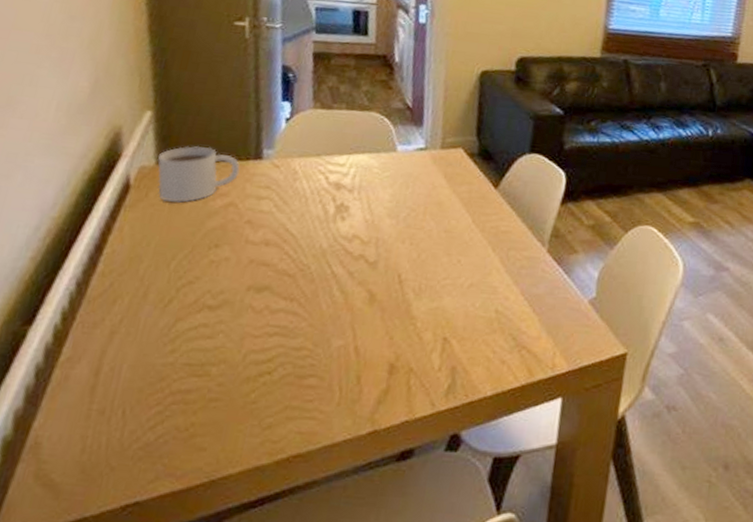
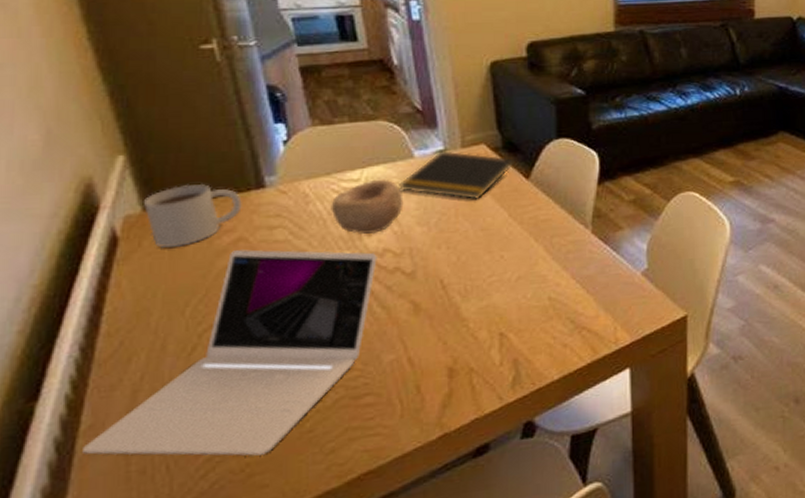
laptop: none [56,214,346,417] -> present [82,249,377,456]
bowl: none [314,167,380,219] -> present [331,179,404,235]
notepad: none [378,149,488,201] -> present [399,151,516,199]

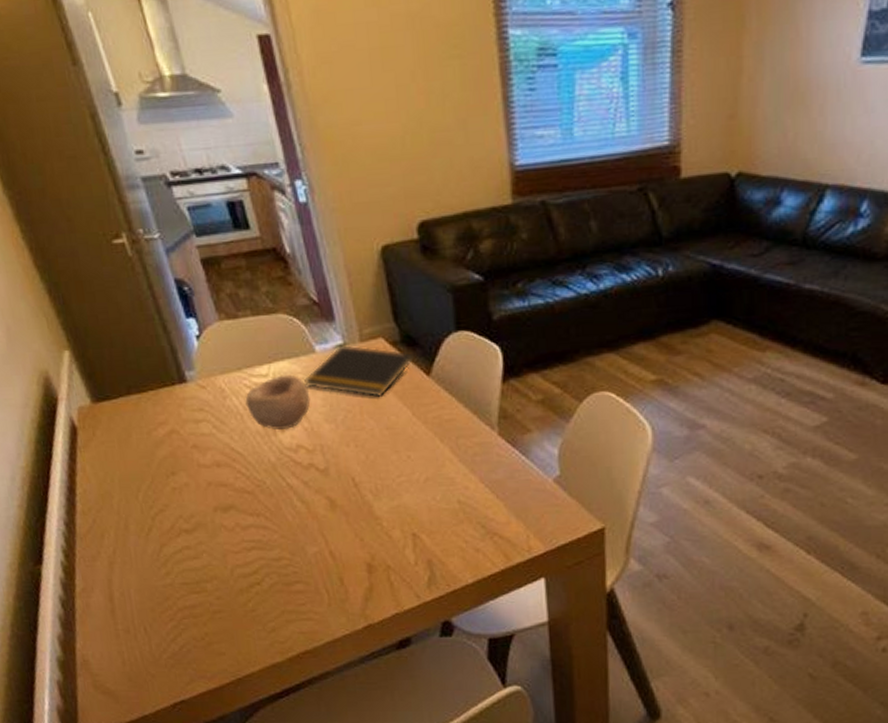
laptop: present [82,249,377,456] -> none [80,441,293,627]
mug: present [144,183,242,248] -> none [91,377,170,437]

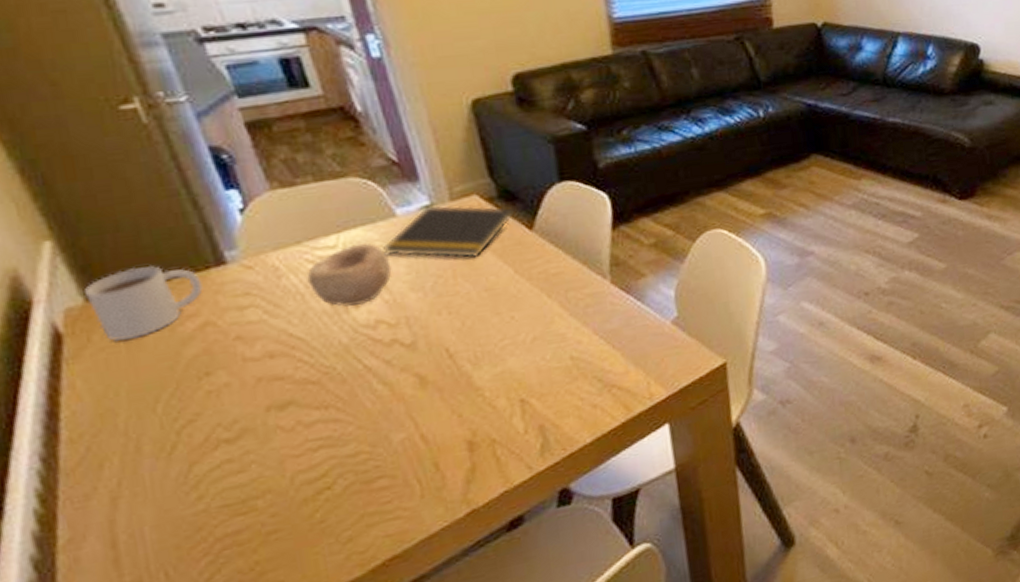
mug: none [91,377,170,437] -> present [85,265,203,341]

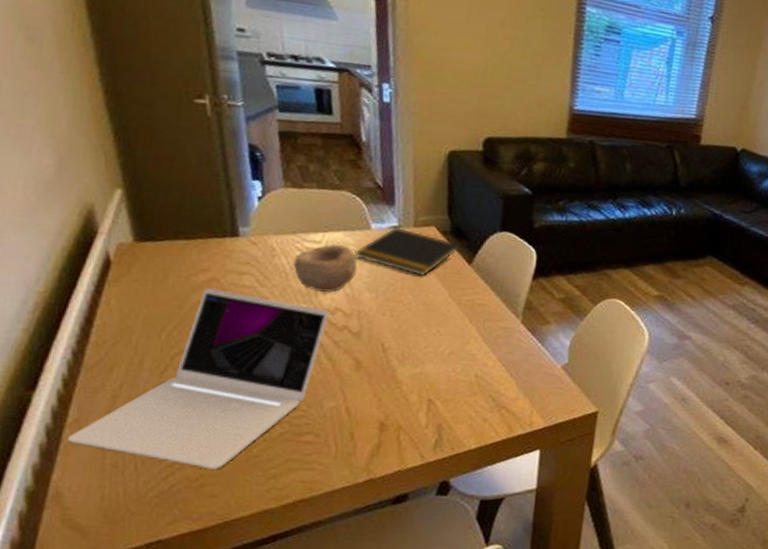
laptop: none [65,326,370,570] -> present [68,288,329,469]
mug: present [85,265,203,341] -> none [135,223,218,278]

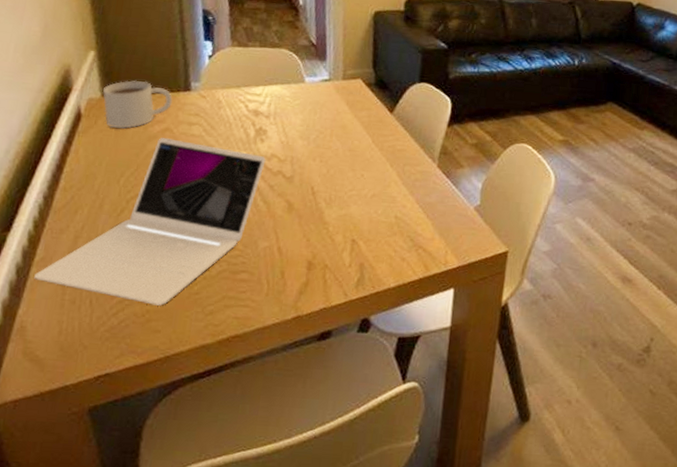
mug: none [135,223,218,278] -> present [103,80,173,129]
bowl: present [293,244,358,293] -> none [236,96,292,141]
notepad: present [355,227,461,276] -> none [290,80,384,124]

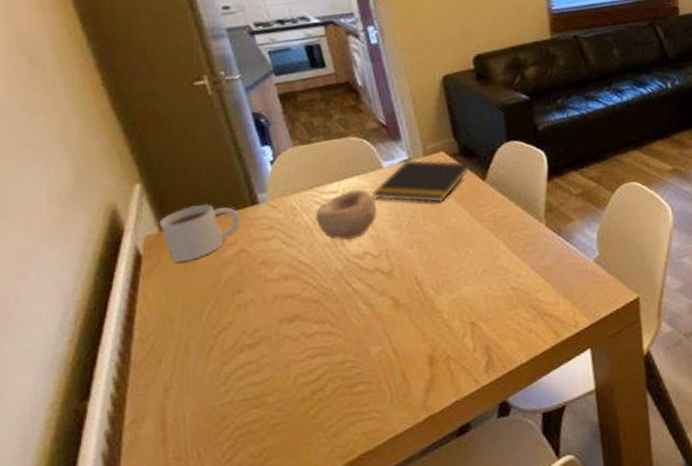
laptop: present [34,138,266,306] -> none [128,256,359,445]
bowl: none [236,96,292,141] -> present [315,189,377,240]
notepad: none [290,80,384,124] -> present [372,159,472,203]

